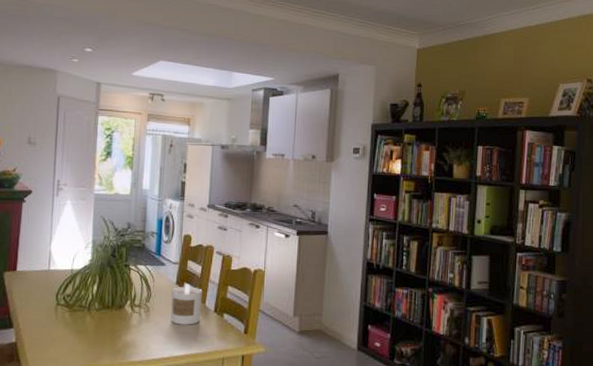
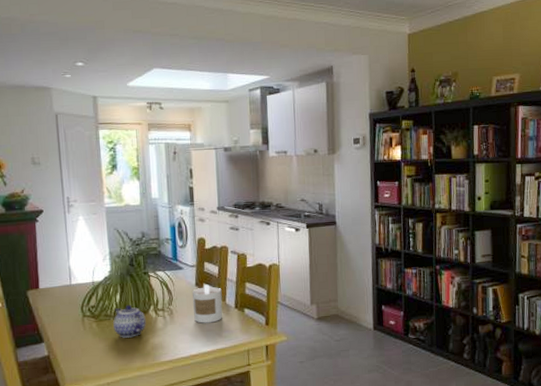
teapot: none [86,297,121,332] -> present [113,304,146,338]

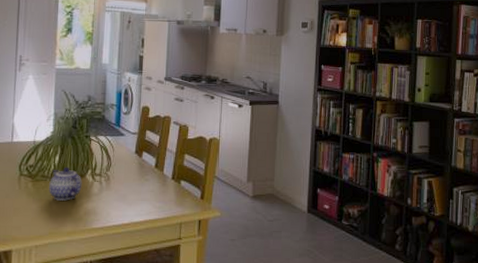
candle: present [191,284,223,323] -> none [130,153,161,192]

